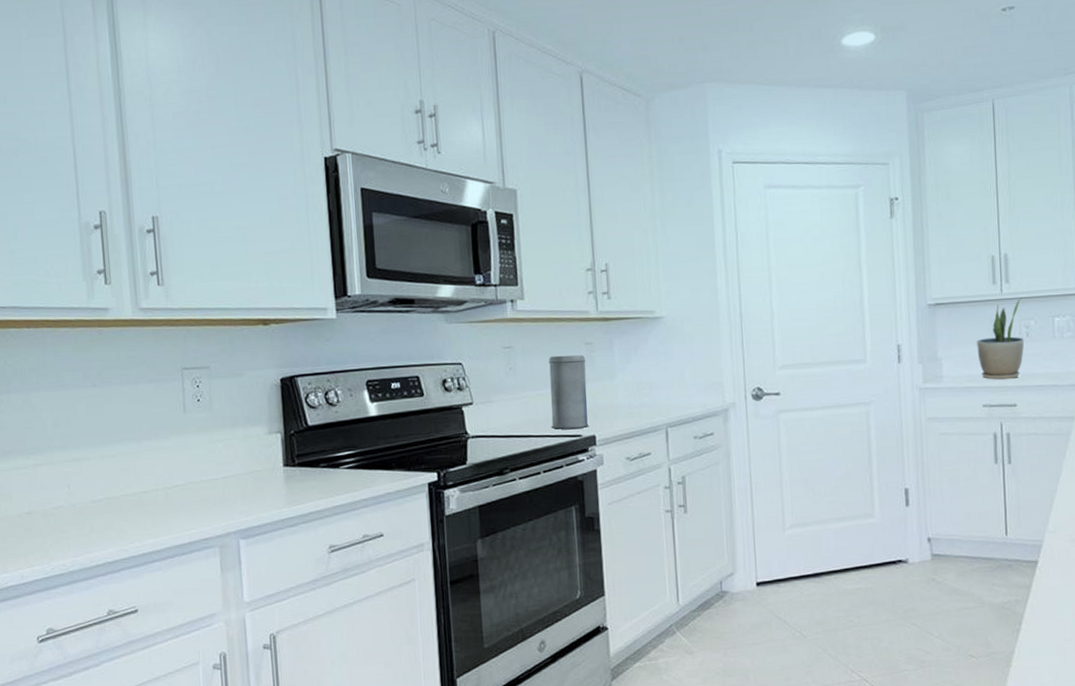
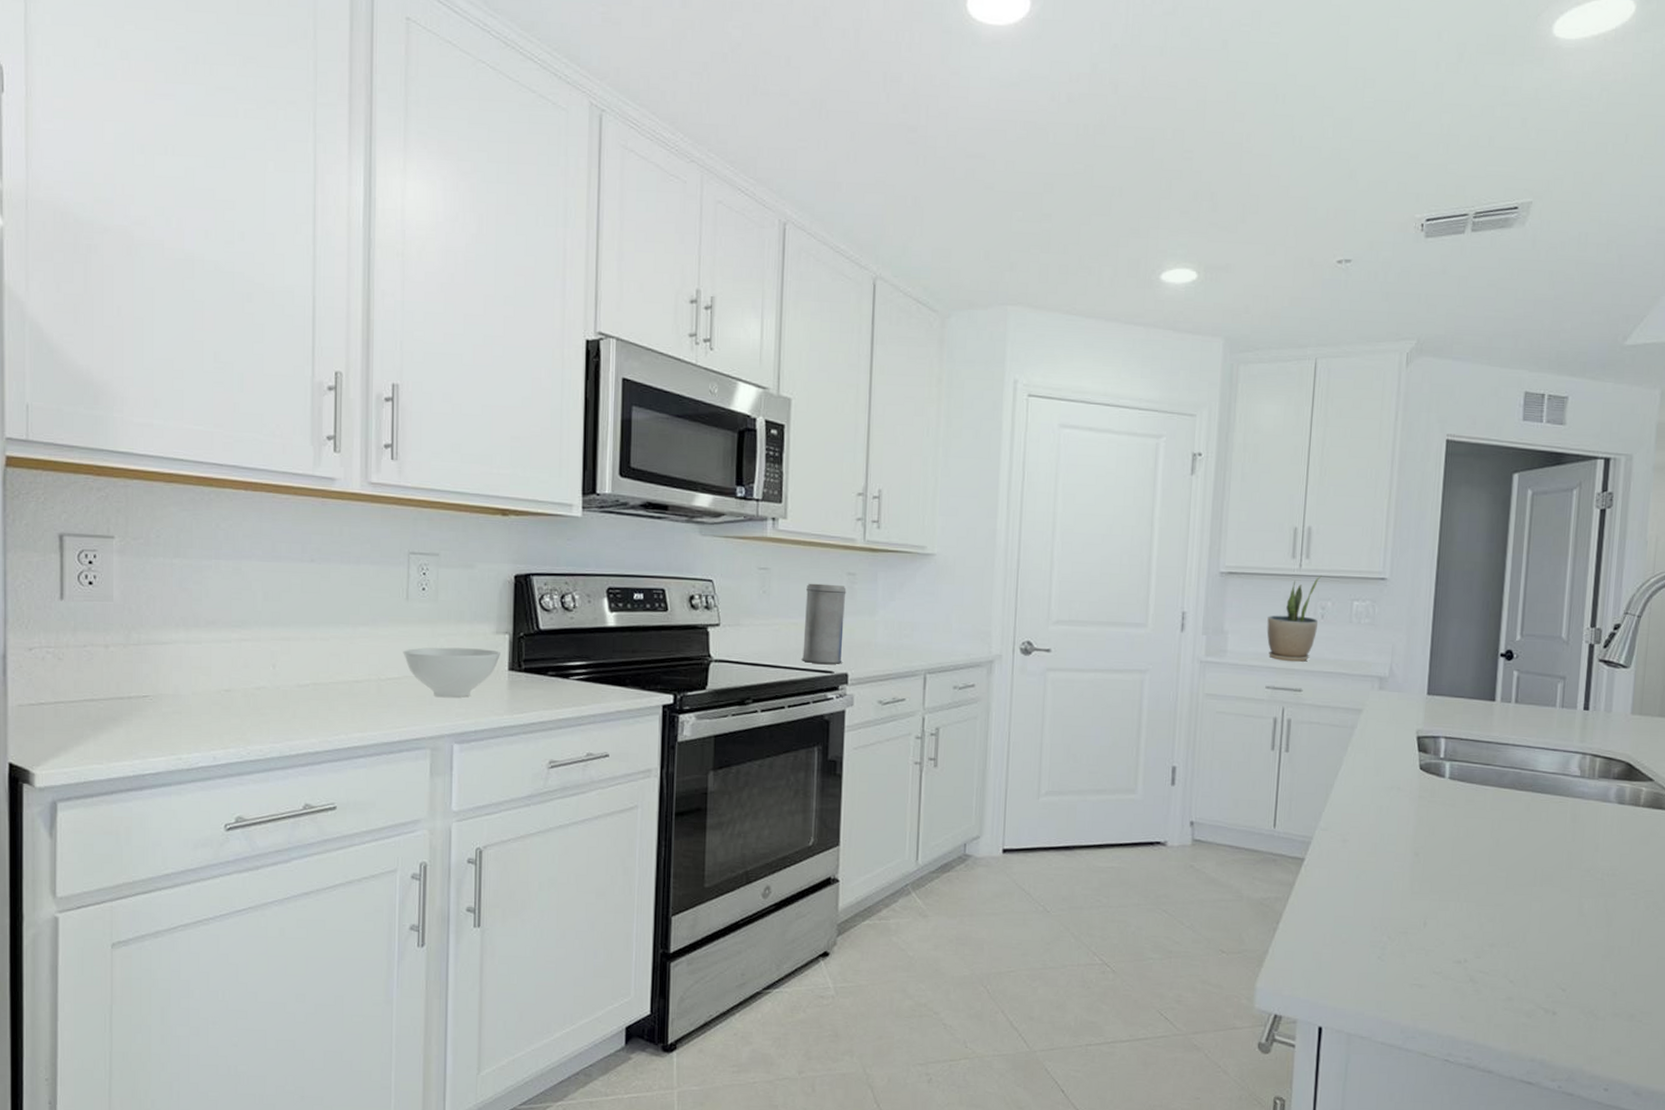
bowl: none [185,449,275,499] -> present [403,647,500,698]

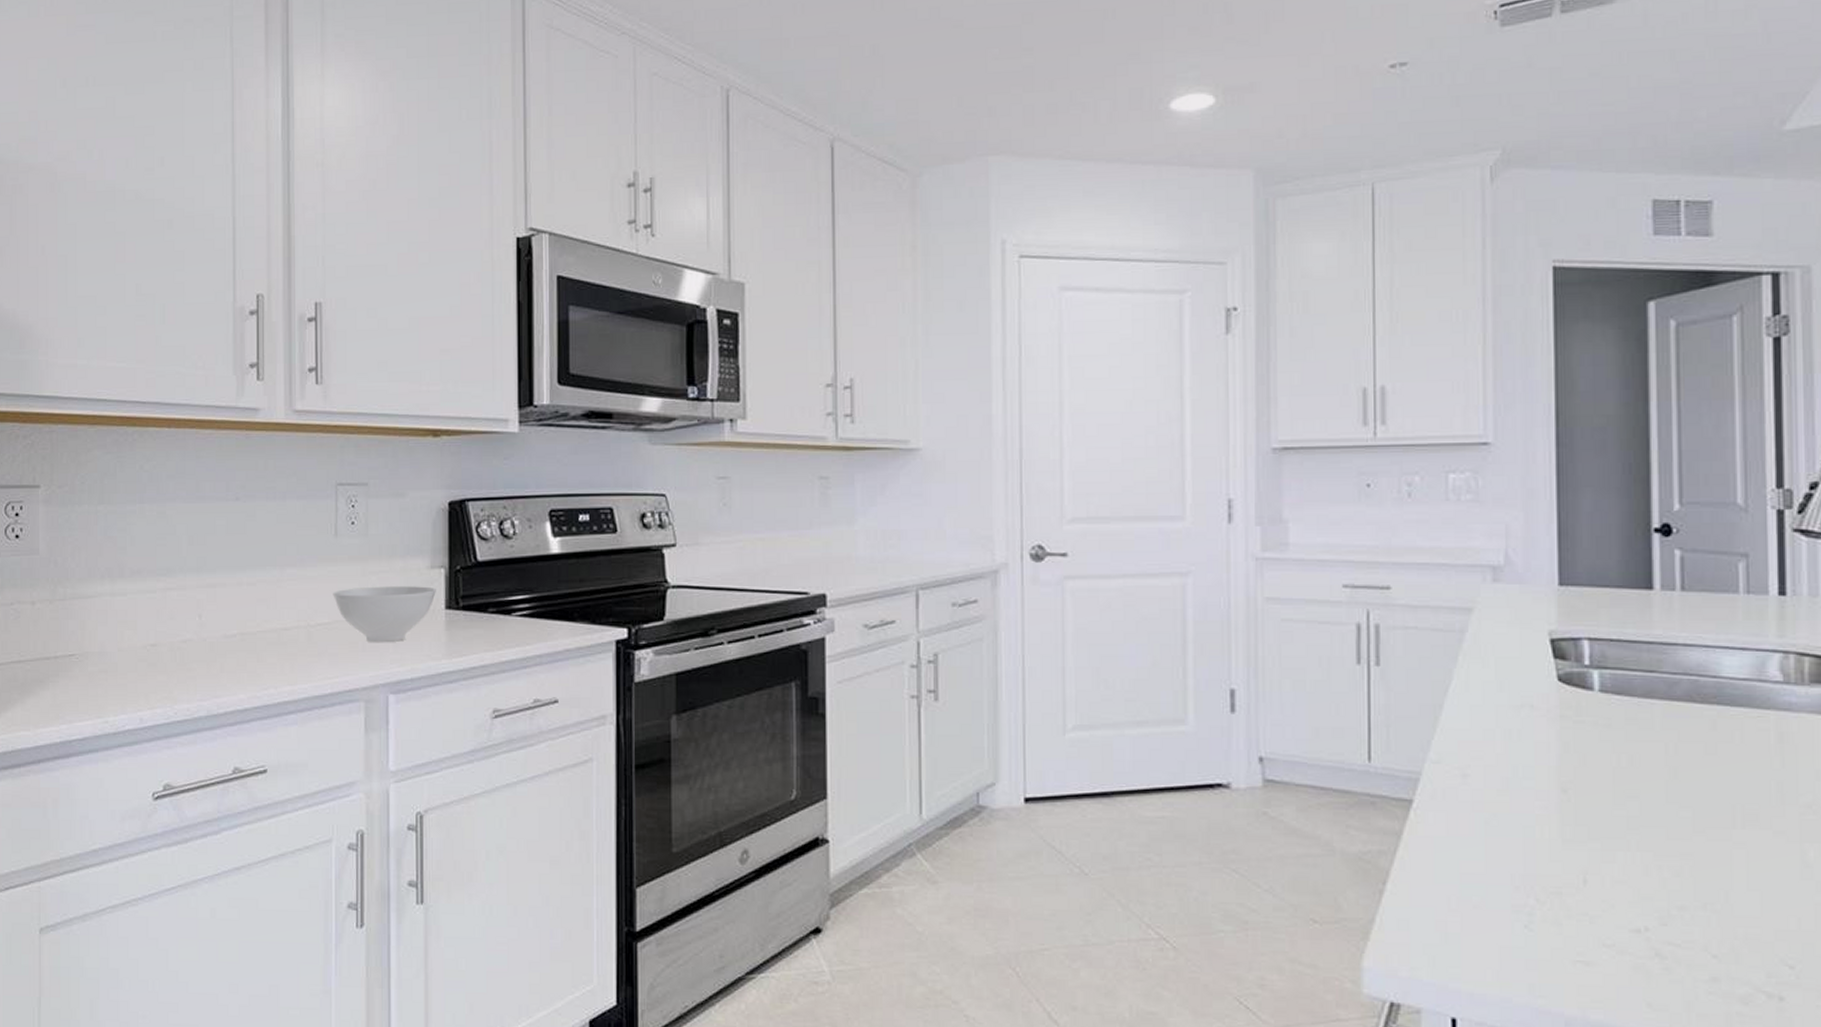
canister: present [801,583,847,665] -> none [771,491,819,585]
potted plant: present [1267,576,1322,662] -> none [1338,445,1405,554]

